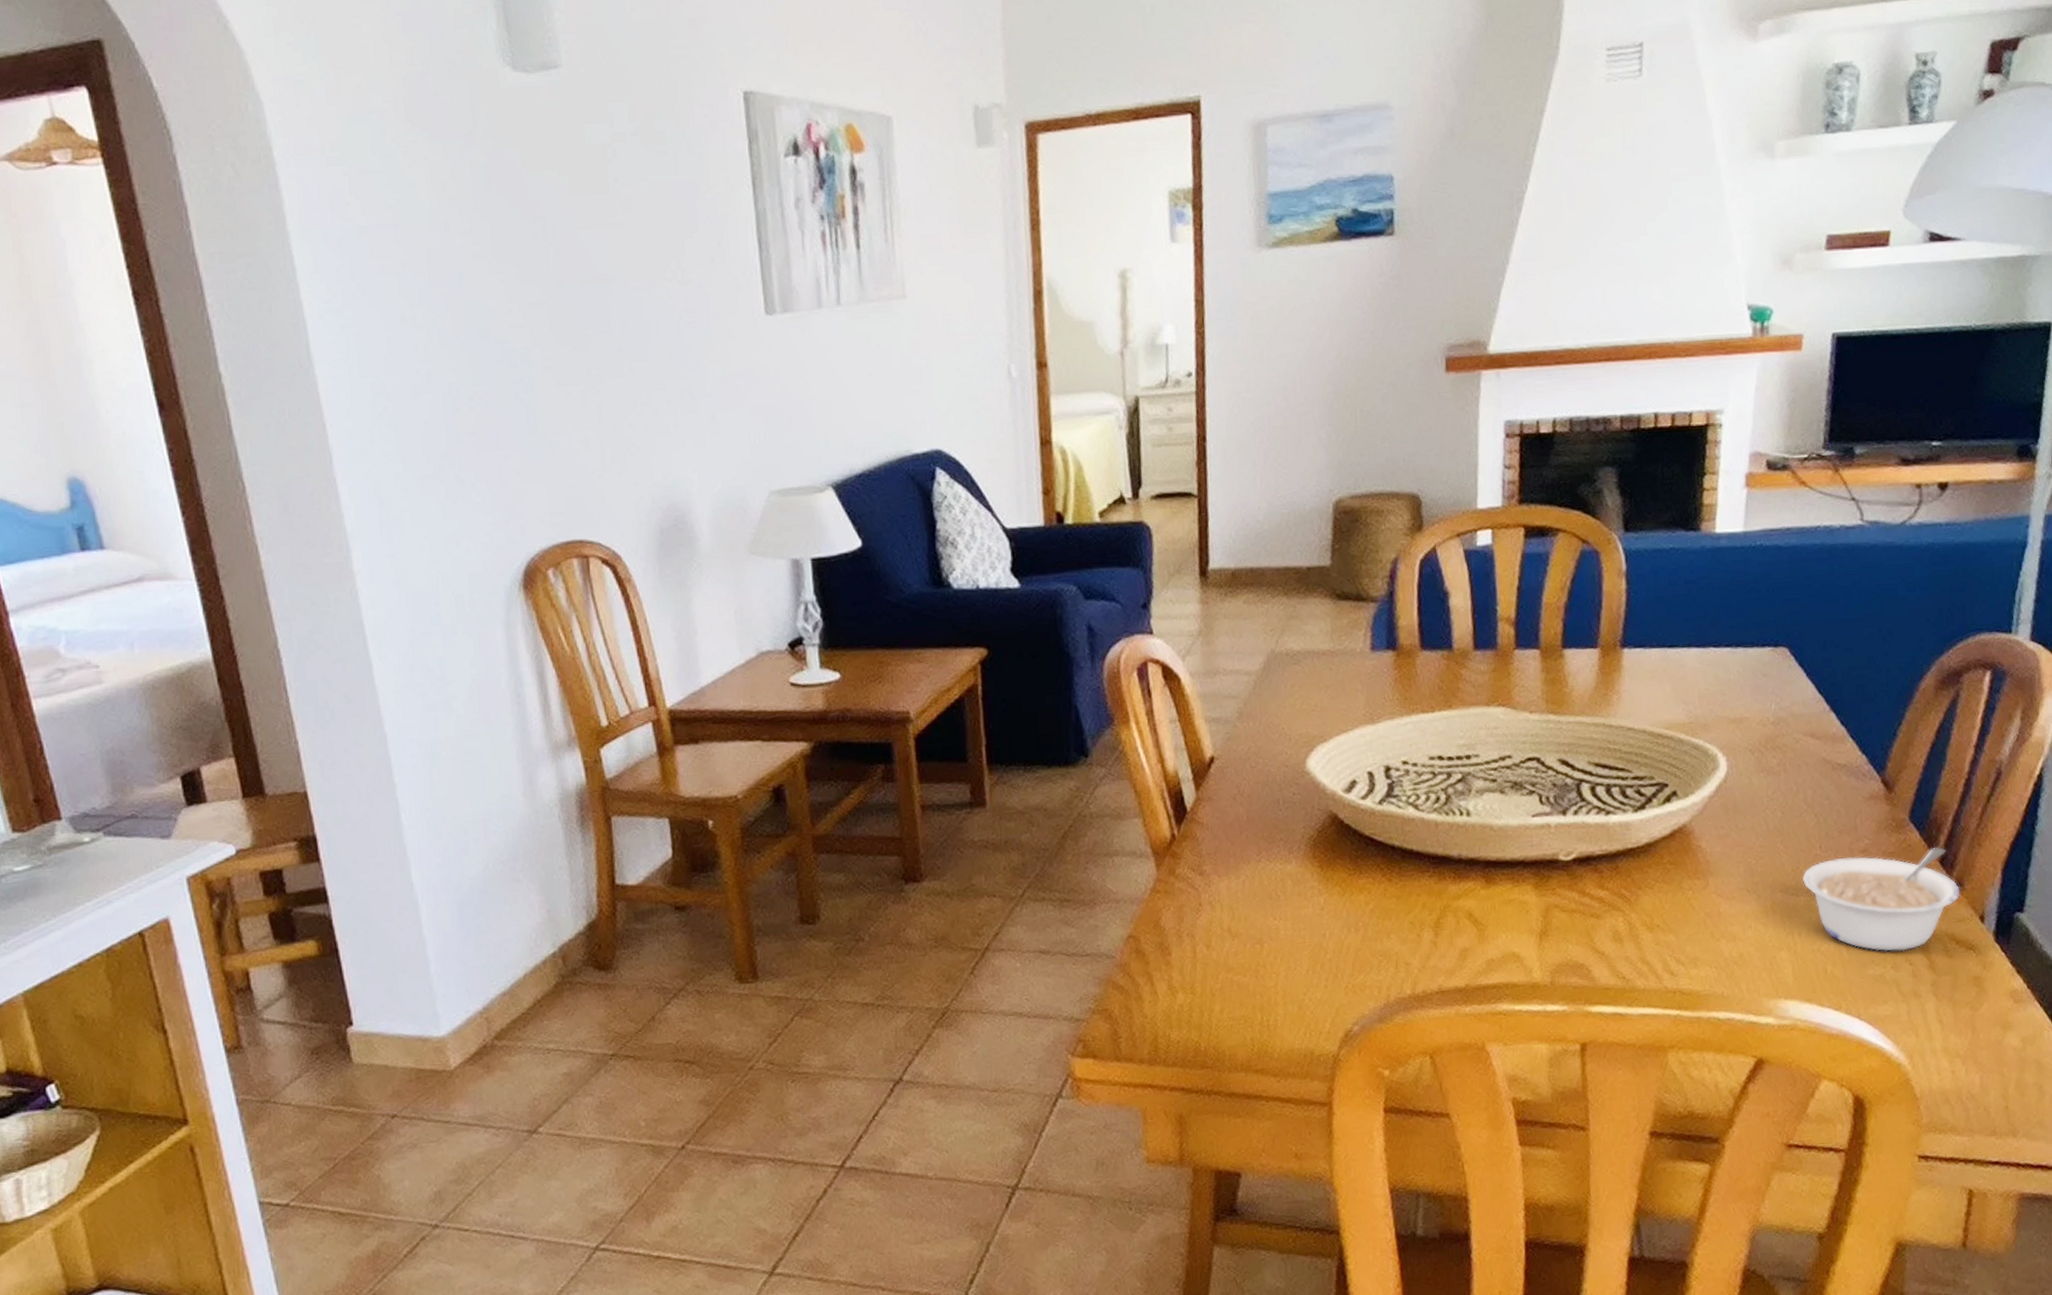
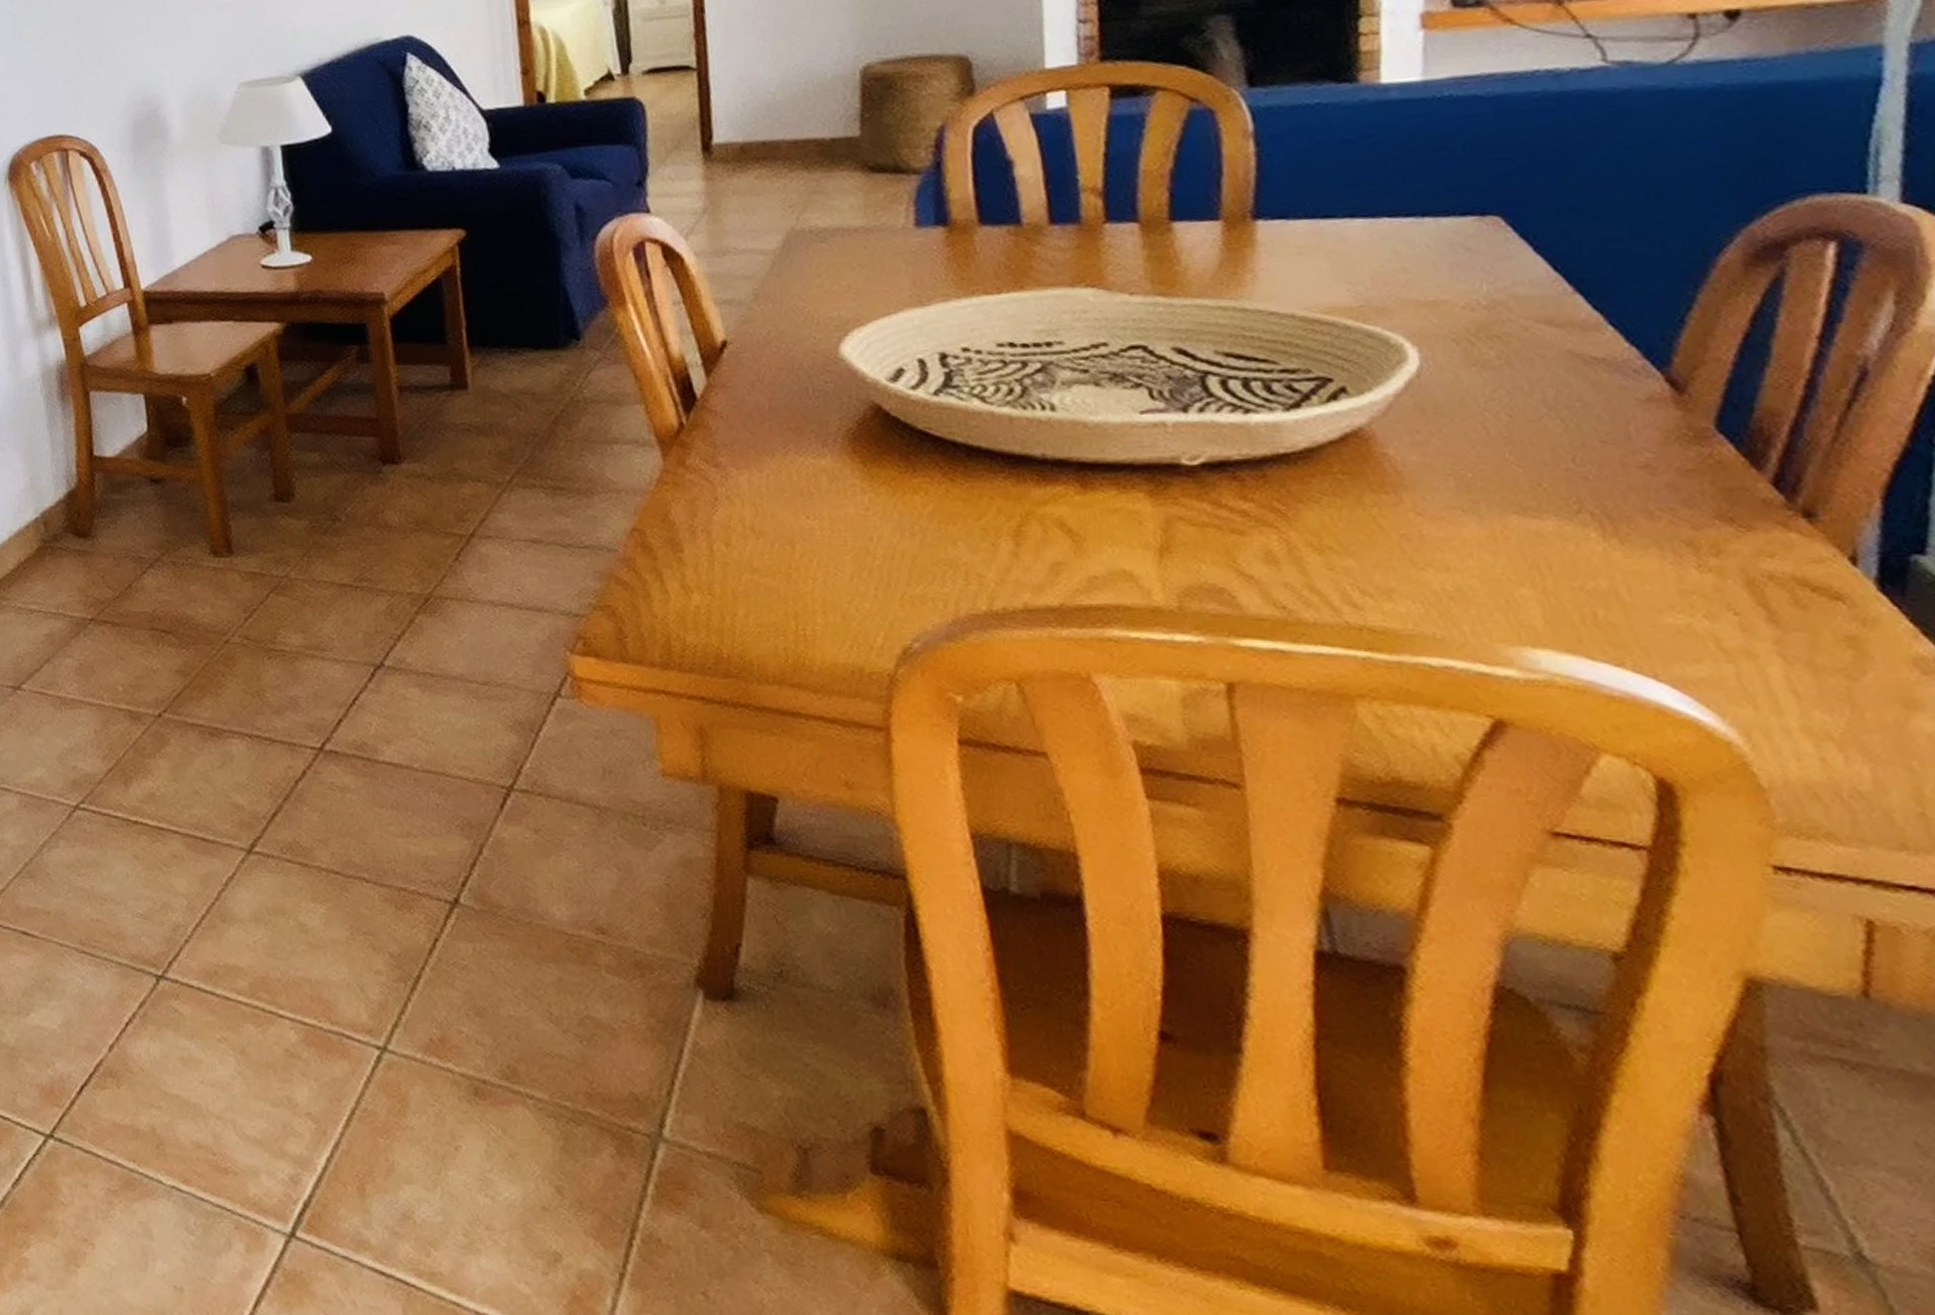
legume: present [1802,847,1961,952] -> none [1547,464,1813,597]

